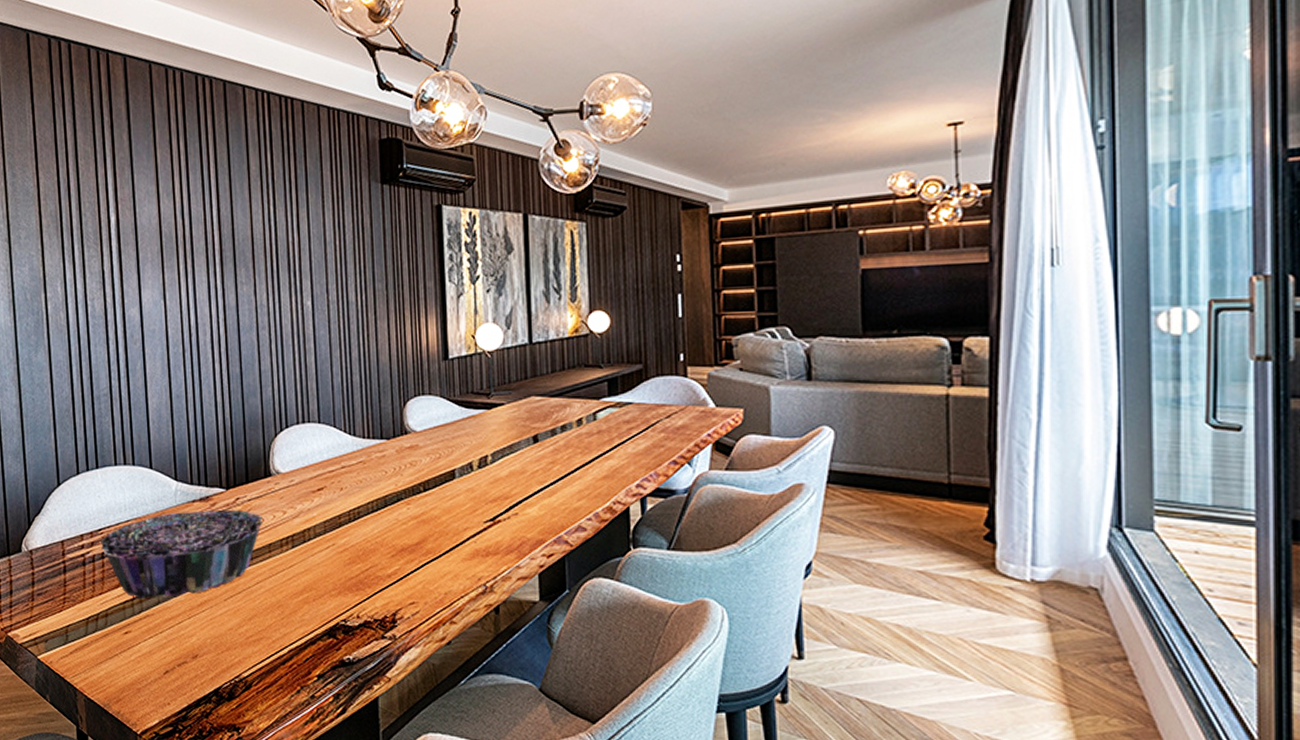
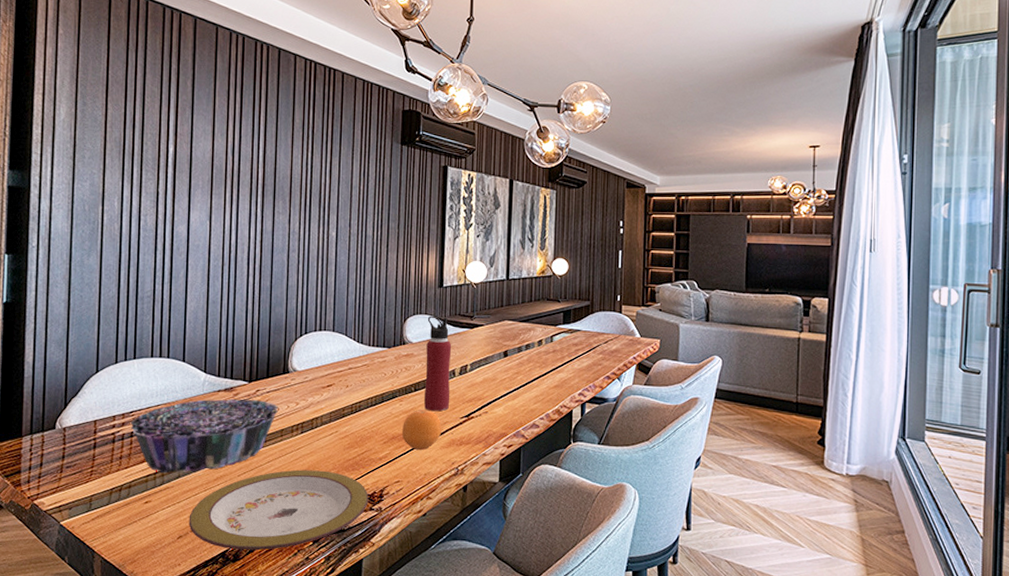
plate: none [174,591,379,688] -> present [188,469,369,551]
fruit: none [413,514,461,565] -> present [402,410,441,451]
water bottle: none [432,396,470,516] -> present [423,316,452,412]

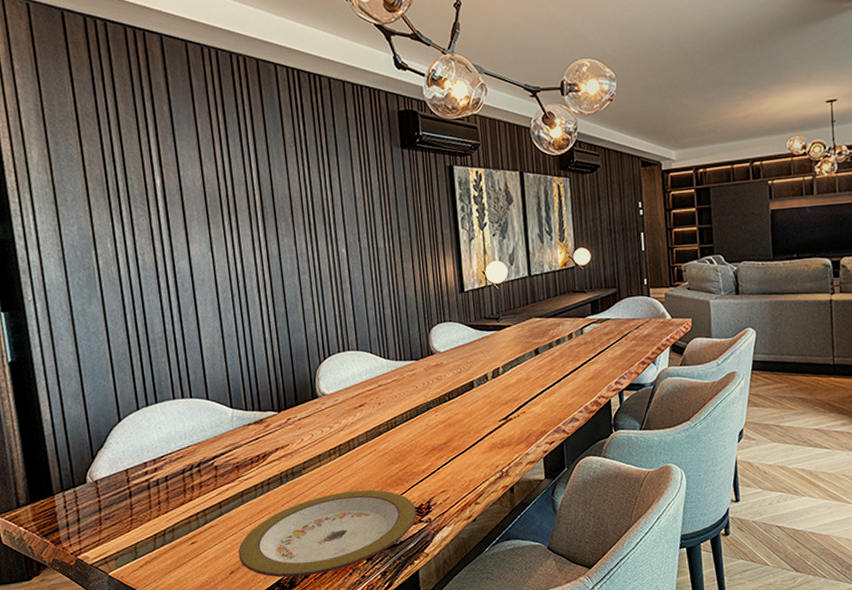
decorative bowl: present [130,399,279,474] -> none [162,428,314,513]
fruit: present [402,410,441,451] -> none [441,417,481,459]
water bottle: present [423,316,452,412] -> none [452,322,487,418]

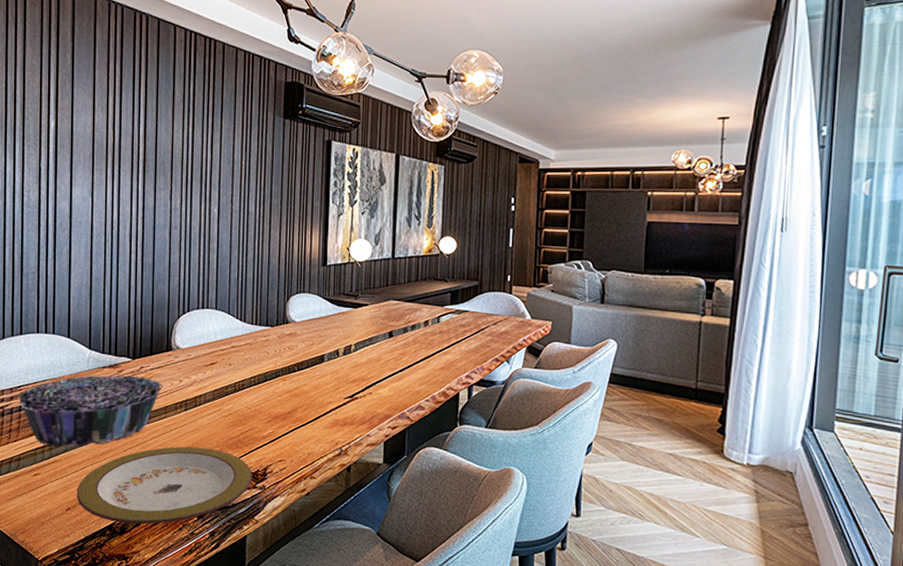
decorative bowl: none [162,428,314,513] -> present [18,375,163,447]

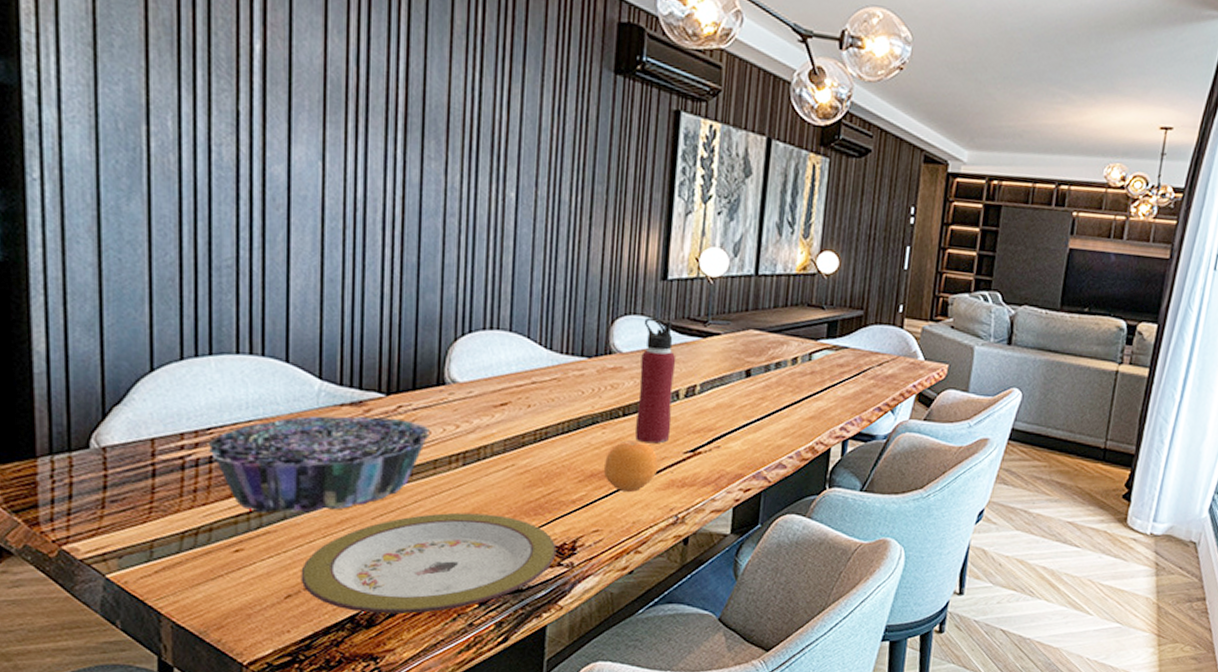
fruit: none [286,389,325,430] -> present [604,440,658,493]
water bottle: none [307,294,336,392] -> present [635,317,677,444]

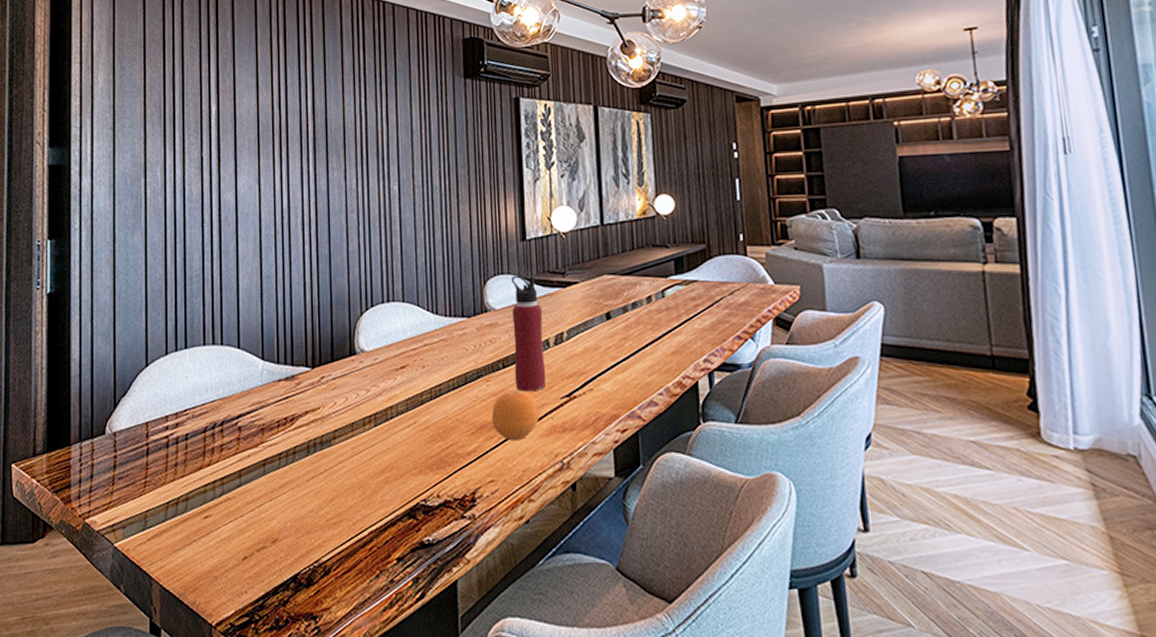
decorative bowl: present [207,415,431,514] -> none [184,388,348,482]
plate: present [301,512,557,615] -> none [254,471,459,573]

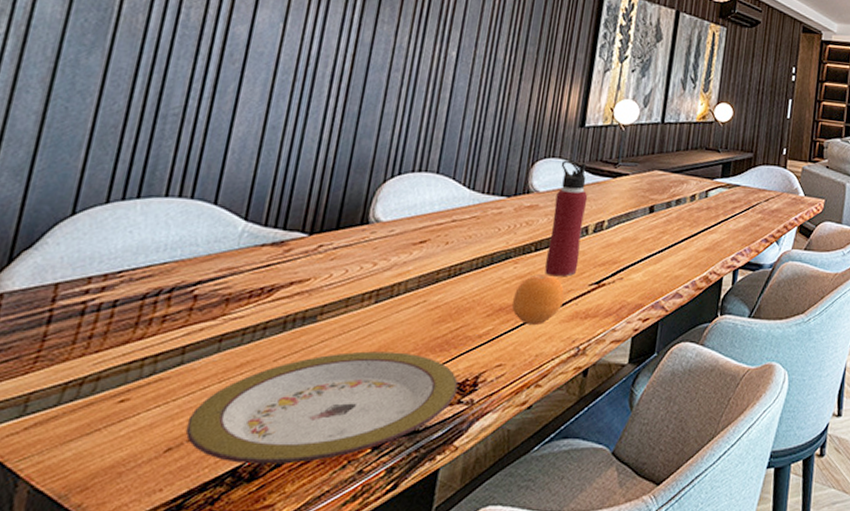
plate: none [254,471,459,573] -> present [185,351,458,465]

